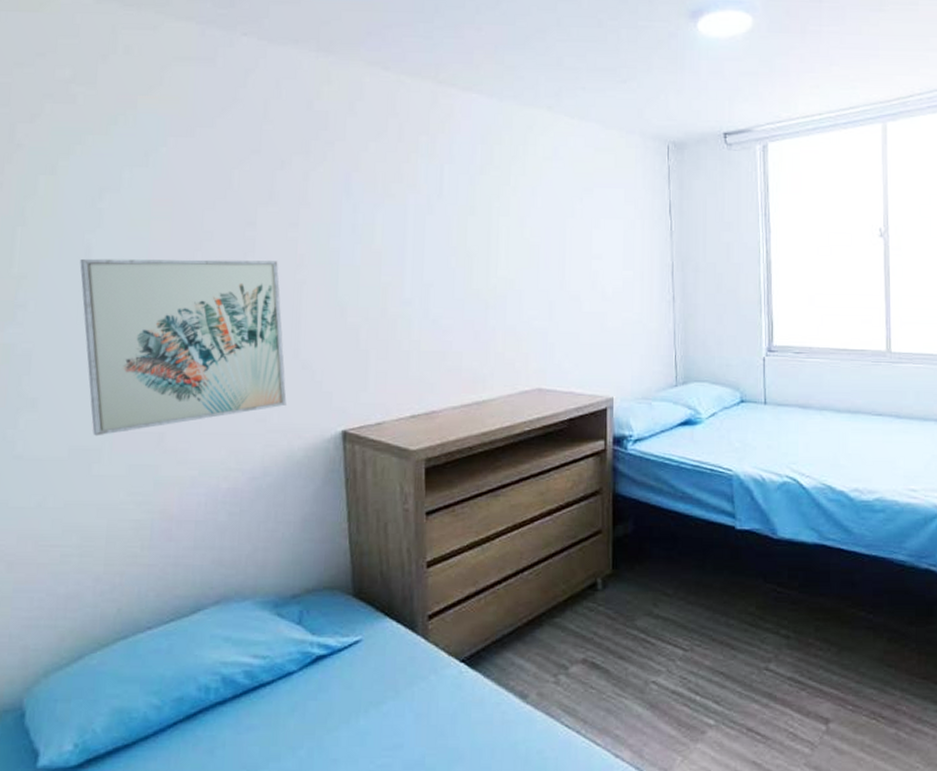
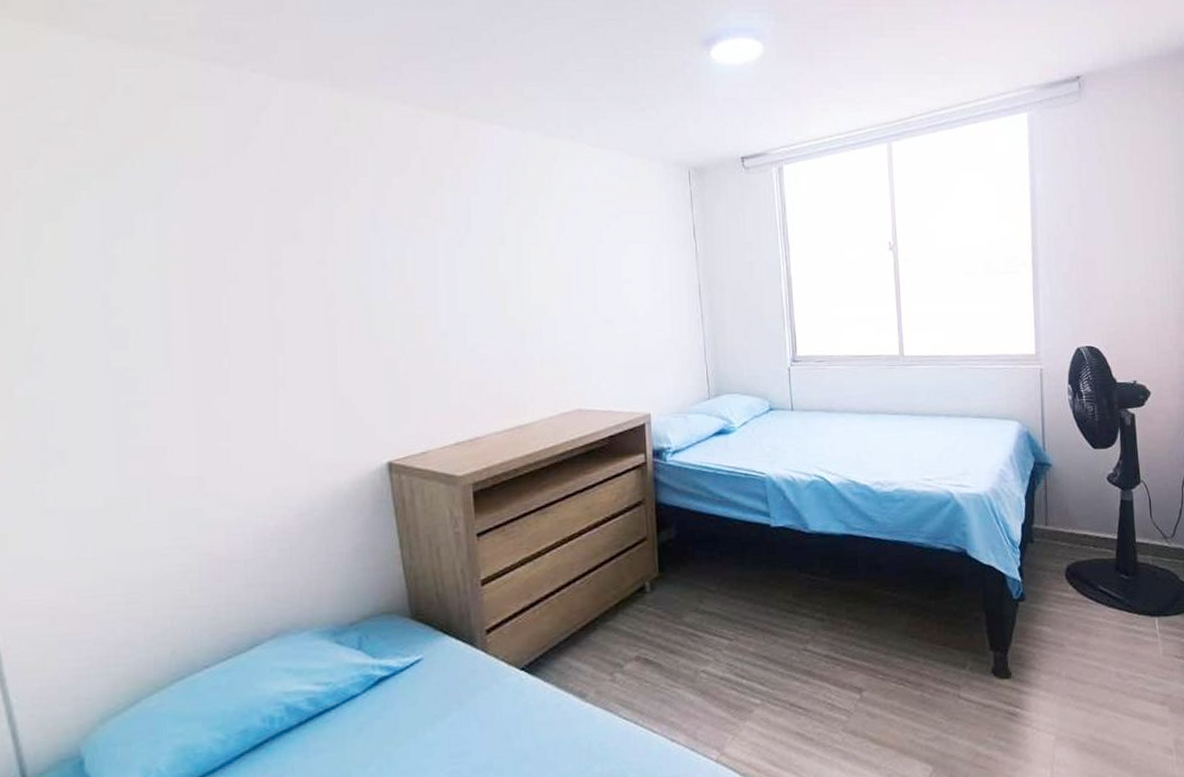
wall art: present [80,258,287,436] -> none [97,300,329,485]

